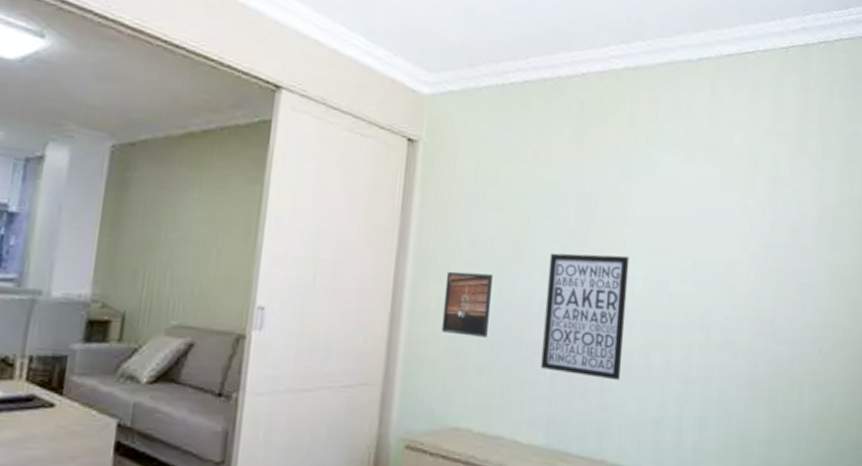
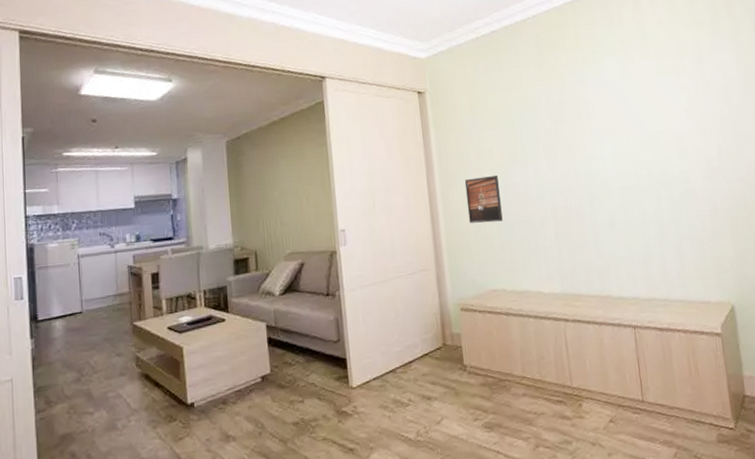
wall art: present [541,253,630,381] -> none [536,141,609,237]

